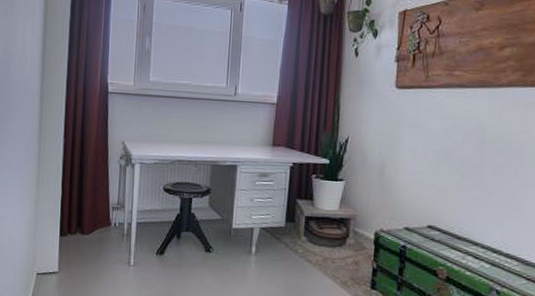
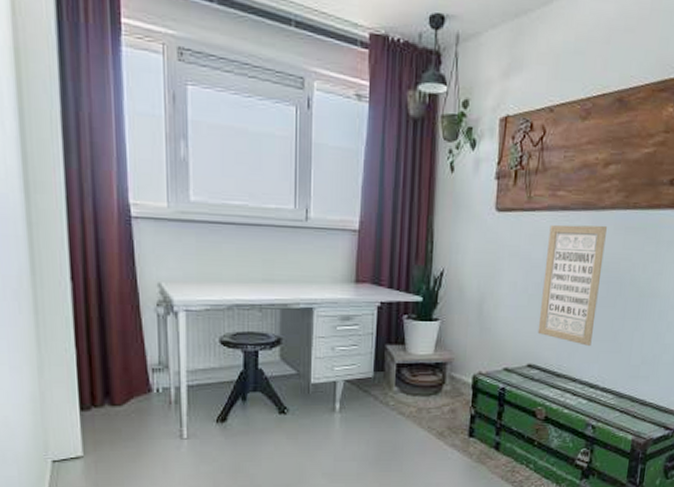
wall art: none [437,100,504,212] -> present [537,224,607,346]

